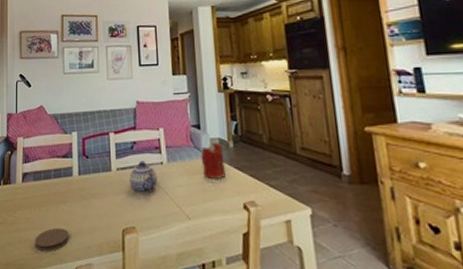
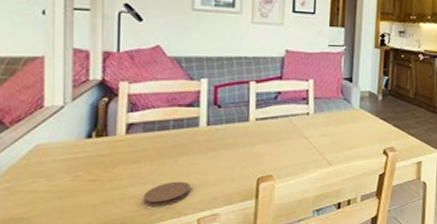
teapot: present [129,160,158,194] -> none [270,111,302,143]
candle: present [201,143,225,179] -> none [349,96,372,128]

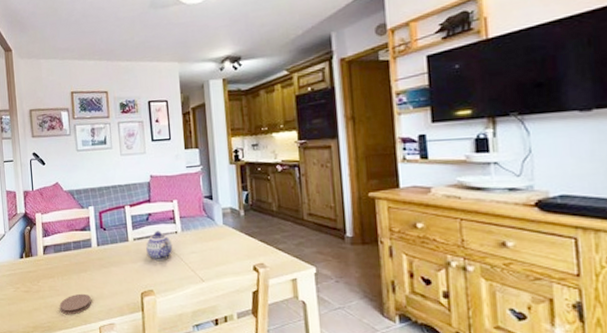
teapot: none [270,111,302,143] -> present [146,231,173,260]

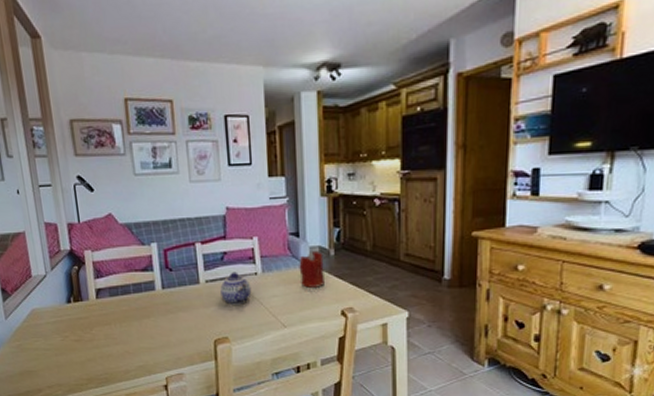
coaster: present [59,293,91,315] -> none [118,342,156,366]
candle: none [213,212,237,245] -> present [299,252,324,288]

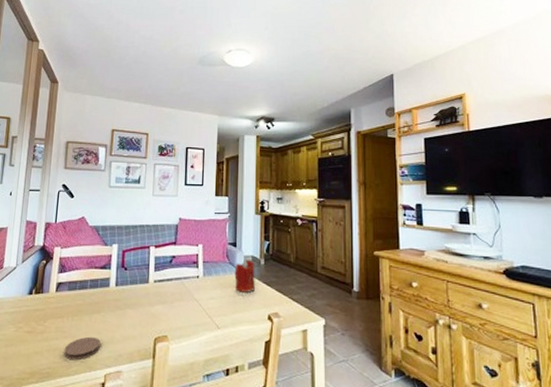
coaster: none [118,342,156,366] -> present [64,336,100,361]
teapot: present [220,271,252,305] -> none [166,274,193,305]

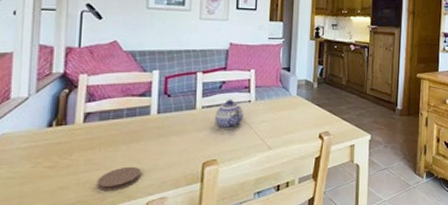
teapot: none [166,274,193,305] -> present [215,99,244,129]
candle: present [234,260,255,293] -> none [287,84,308,114]

